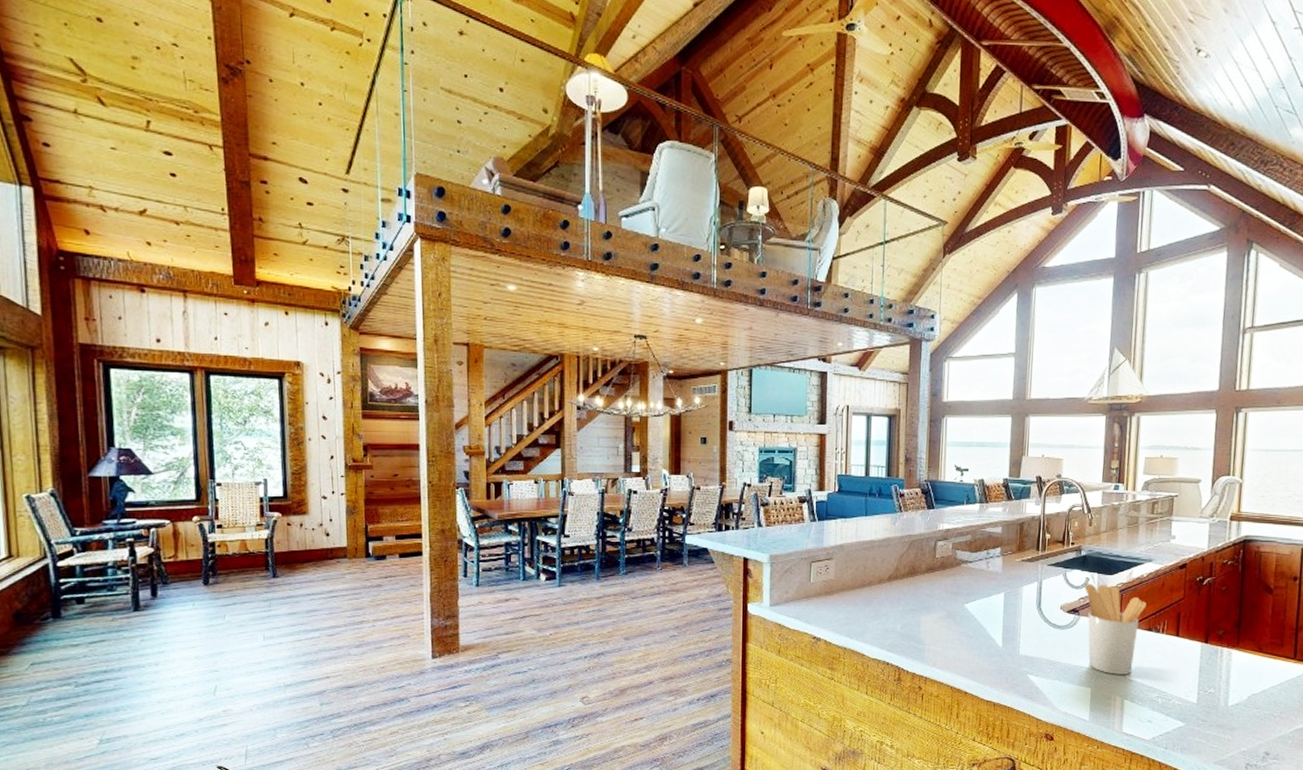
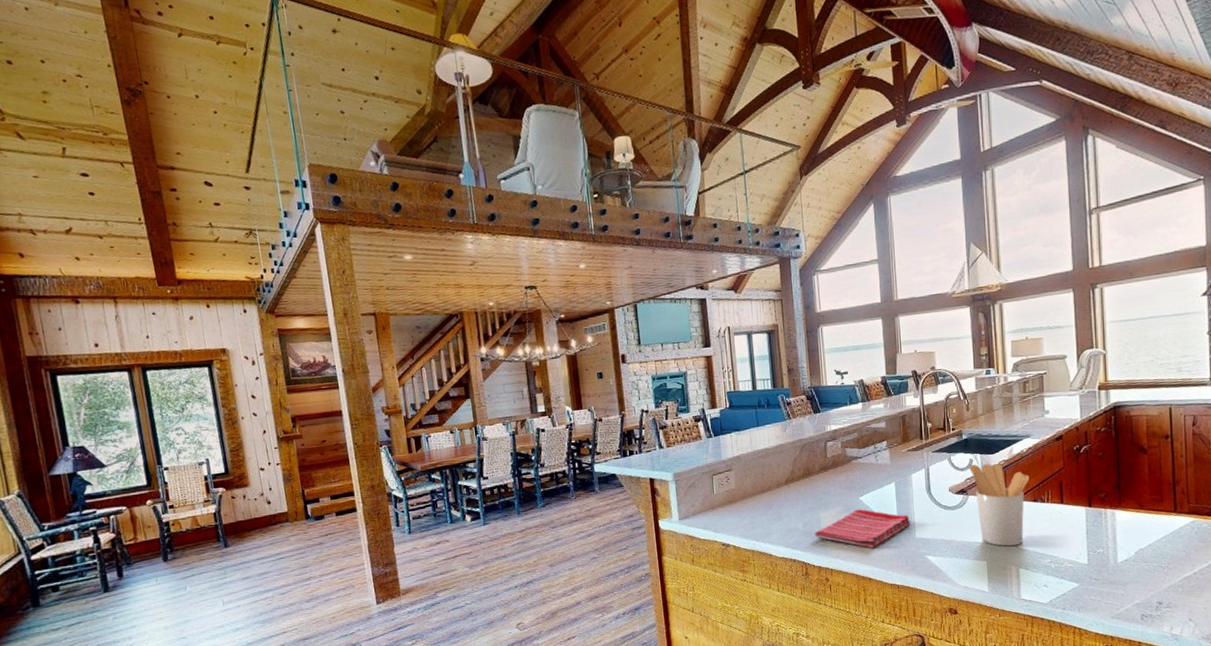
dish towel: none [912,617,1016,660] -> present [814,509,911,548]

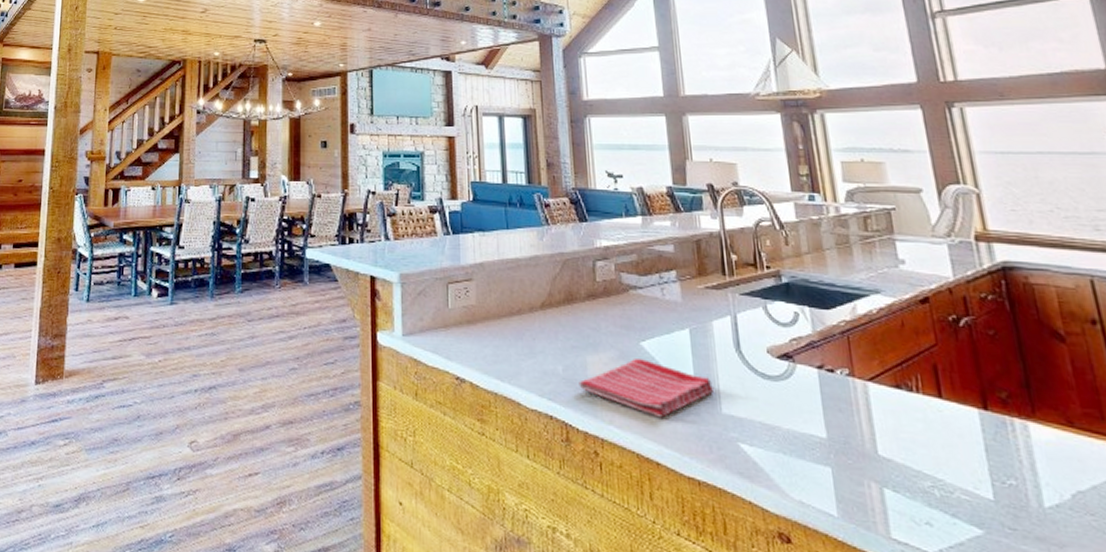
utensil holder: present [969,464,1029,547] -> none [794,320,886,451]

